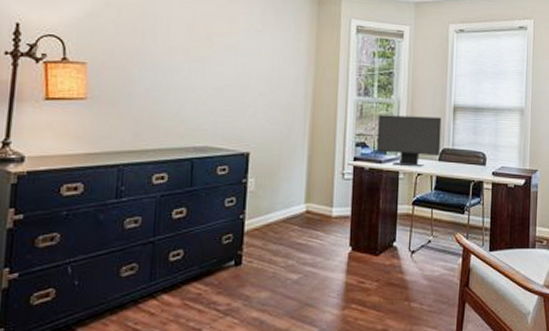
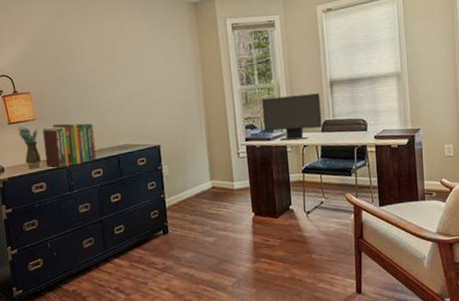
vase: none [57,104,87,163] -> present [18,126,42,169]
books: none [89,108,167,166] -> present [42,123,97,168]

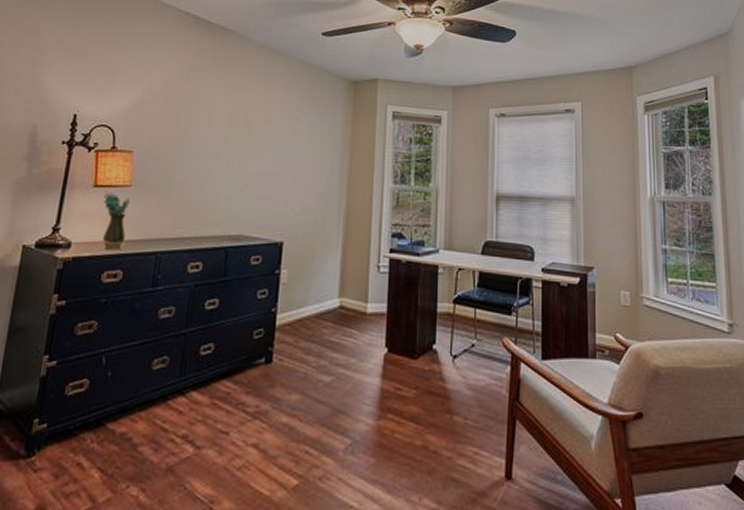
books: present [42,123,97,168] -> none [129,195,204,254]
computer monitor: present [262,93,322,141] -> none [413,204,483,261]

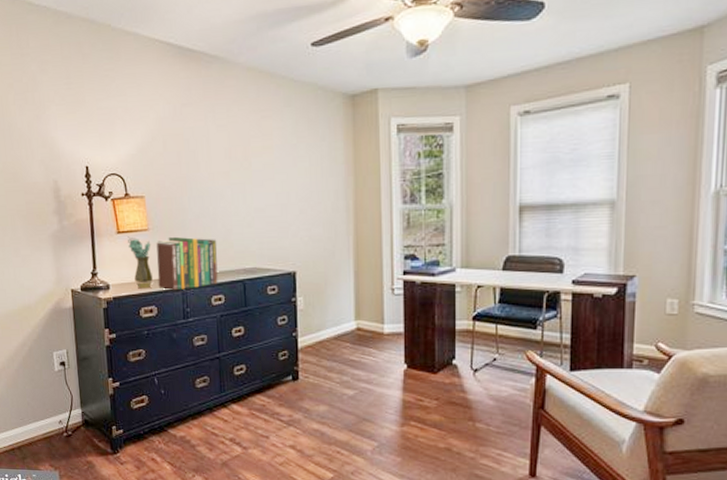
books: none [129,195,204,254] -> present [156,236,218,290]

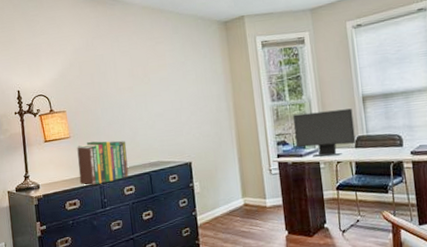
vase: present [128,236,154,289] -> none [53,144,76,186]
computer monitor: none [427,220,504,279] -> present [293,108,356,157]

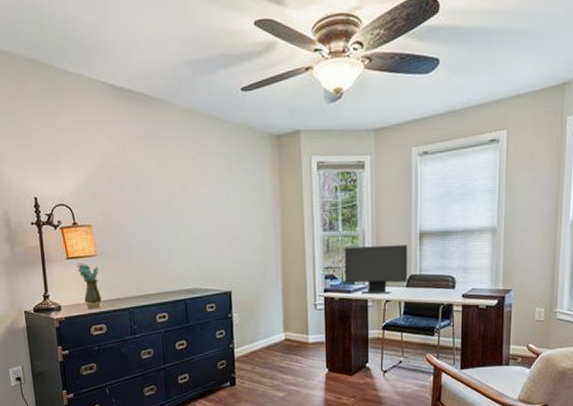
vase: none [53,144,76,186] -> present [77,262,103,309]
books: present [77,140,129,185] -> none [104,261,162,309]

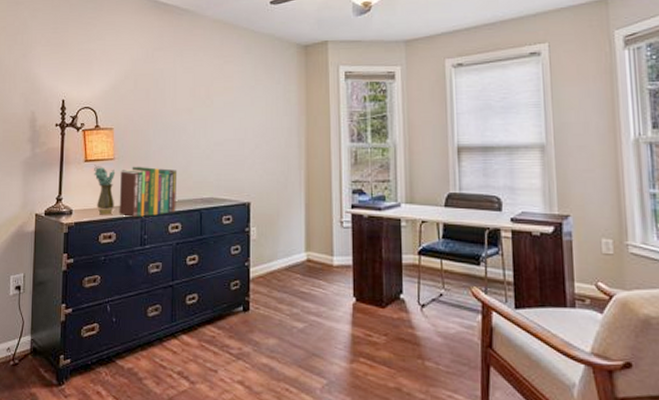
books: none [104,261,162,309] -> present [119,166,178,217]
computer monitor: present [344,245,408,294] -> none [373,160,446,214]

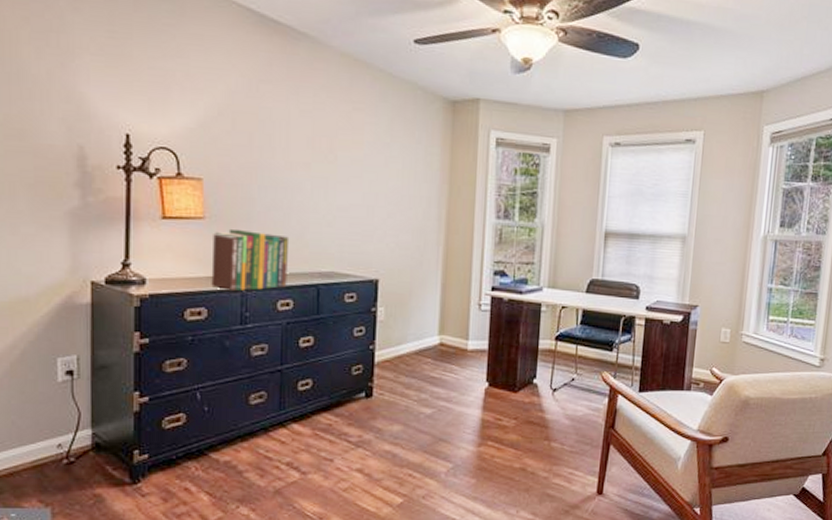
vase: present [94,165,116,215] -> none [176,223,206,287]

